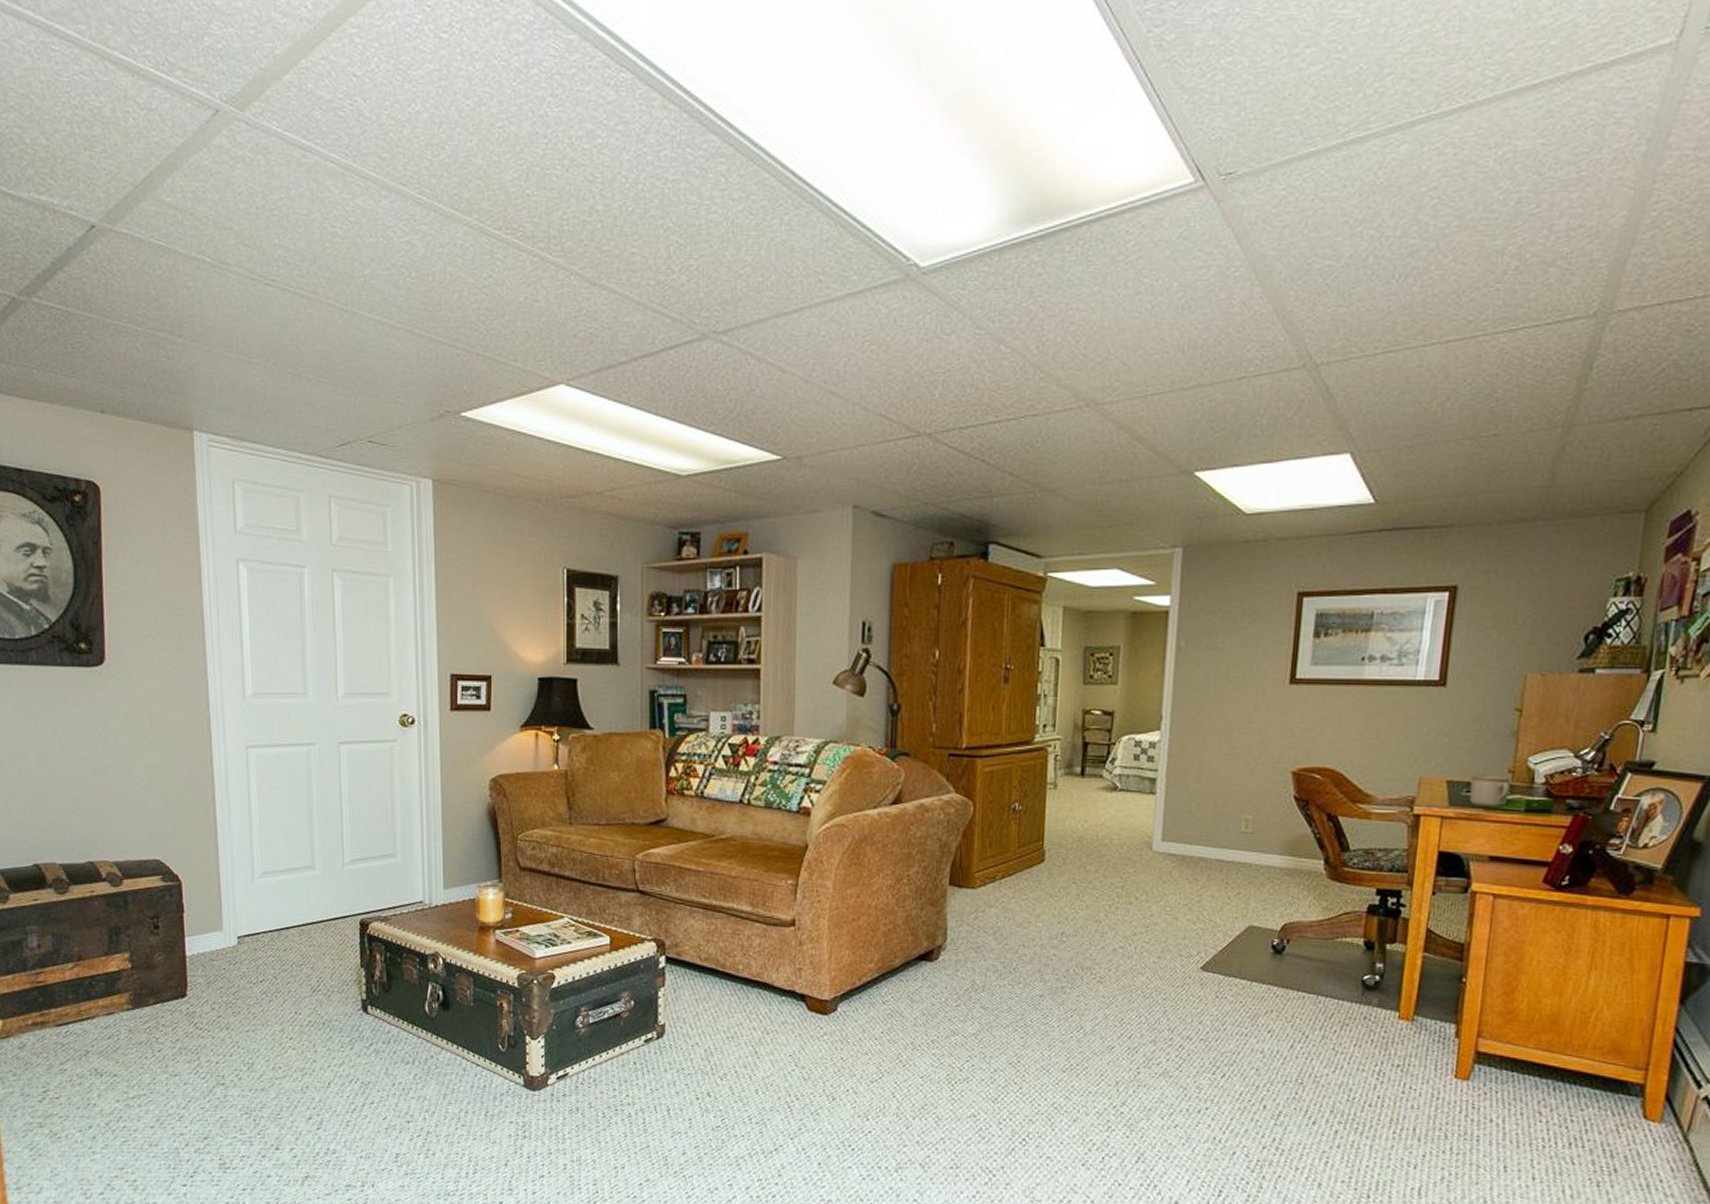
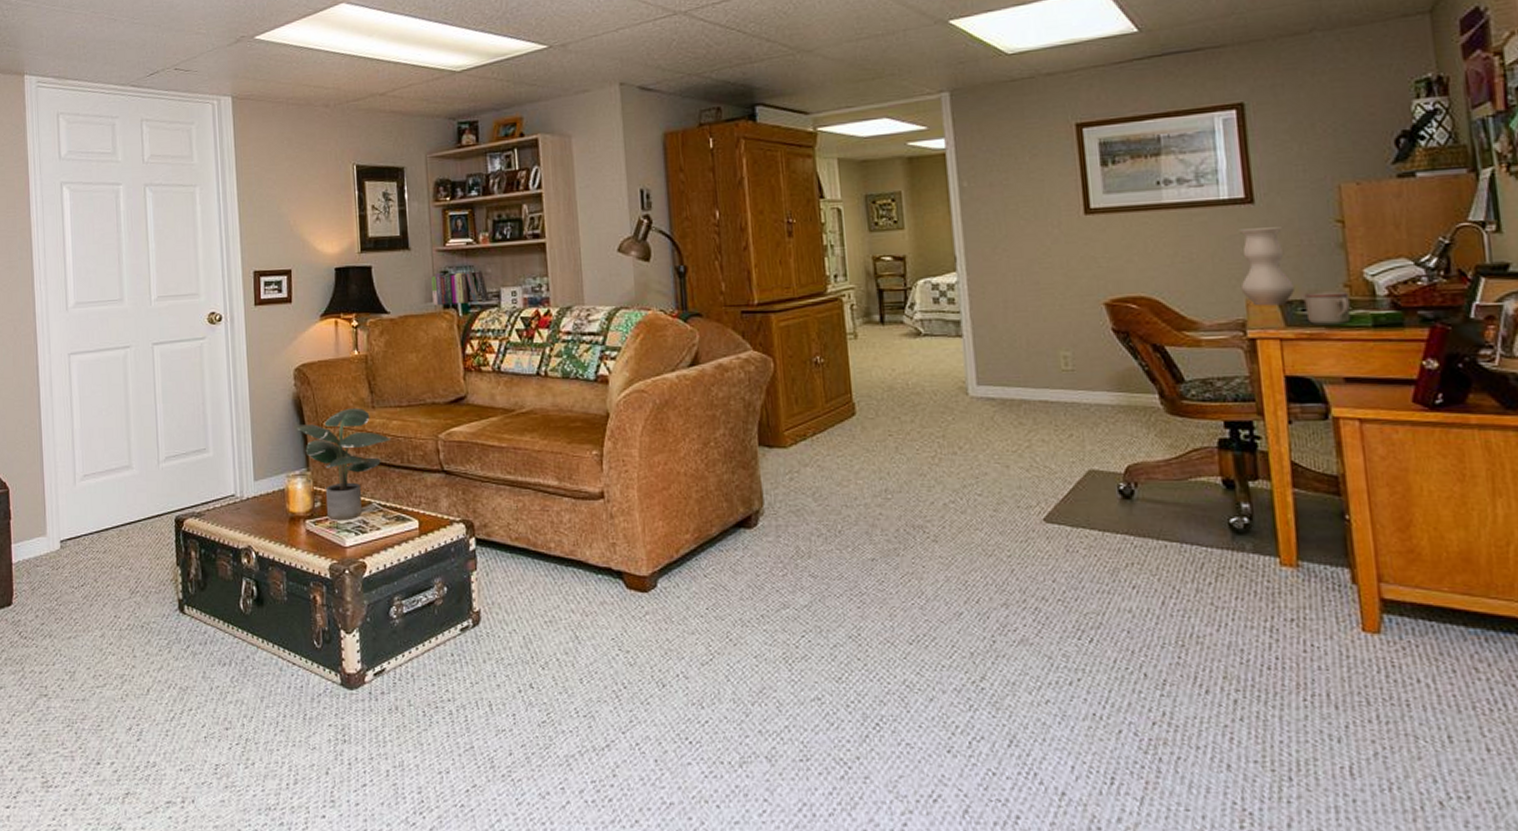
potted plant: none [486,822,587,933] -> present [293,407,391,521]
books: none [639,691,698,726] -> present [432,270,490,305]
vase: none [1417,710,1467,786] -> present [1238,227,1296,306]

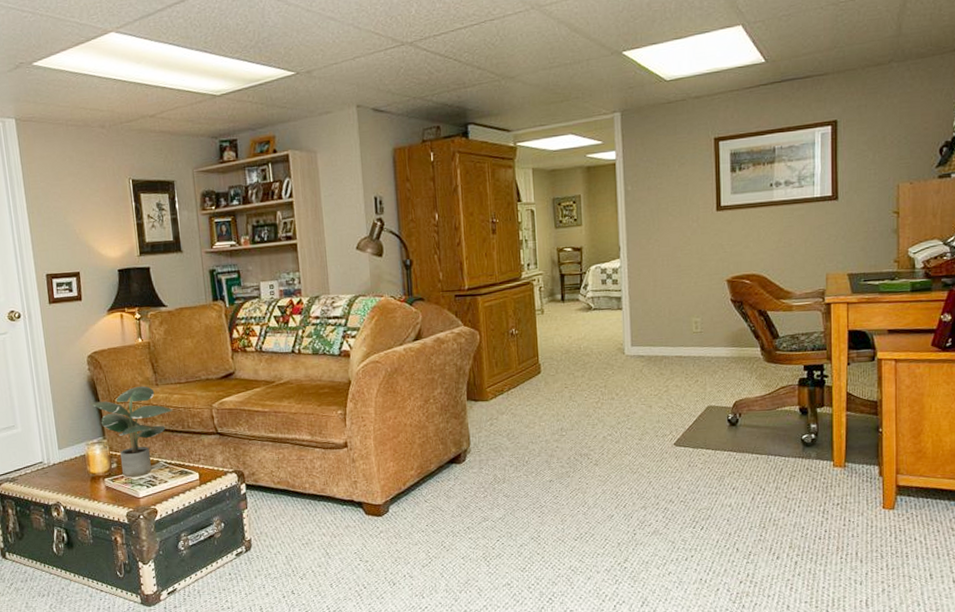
books: present [432,270,490,305] -> none [202,268,252,298]
vase: present [1238,227,1296,306] -> none [823,217,861,279]
mug: present [1304,291,1351,326] -> none [866,265,897,292]

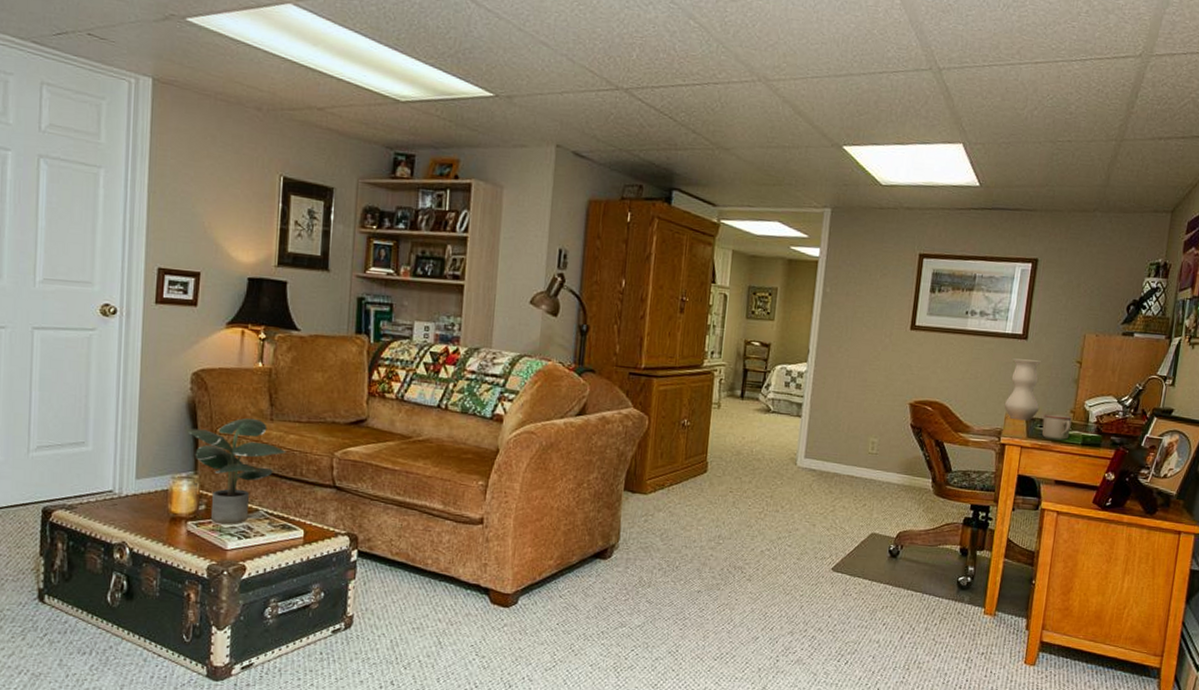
vase: none [823,217,861,279] -> present [1004,358,1042,421]
mug: none [866,265,897,292] -> present [1041,413,1072,441]

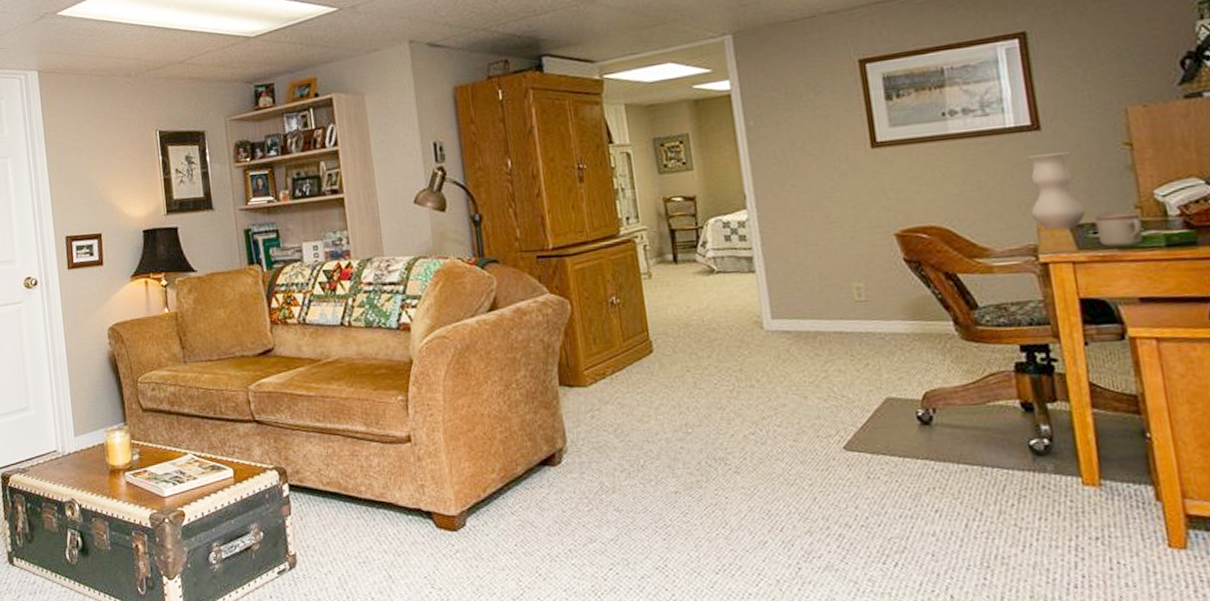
potted plant: present [184,417,286,526] -> none [109,363,203,472]

